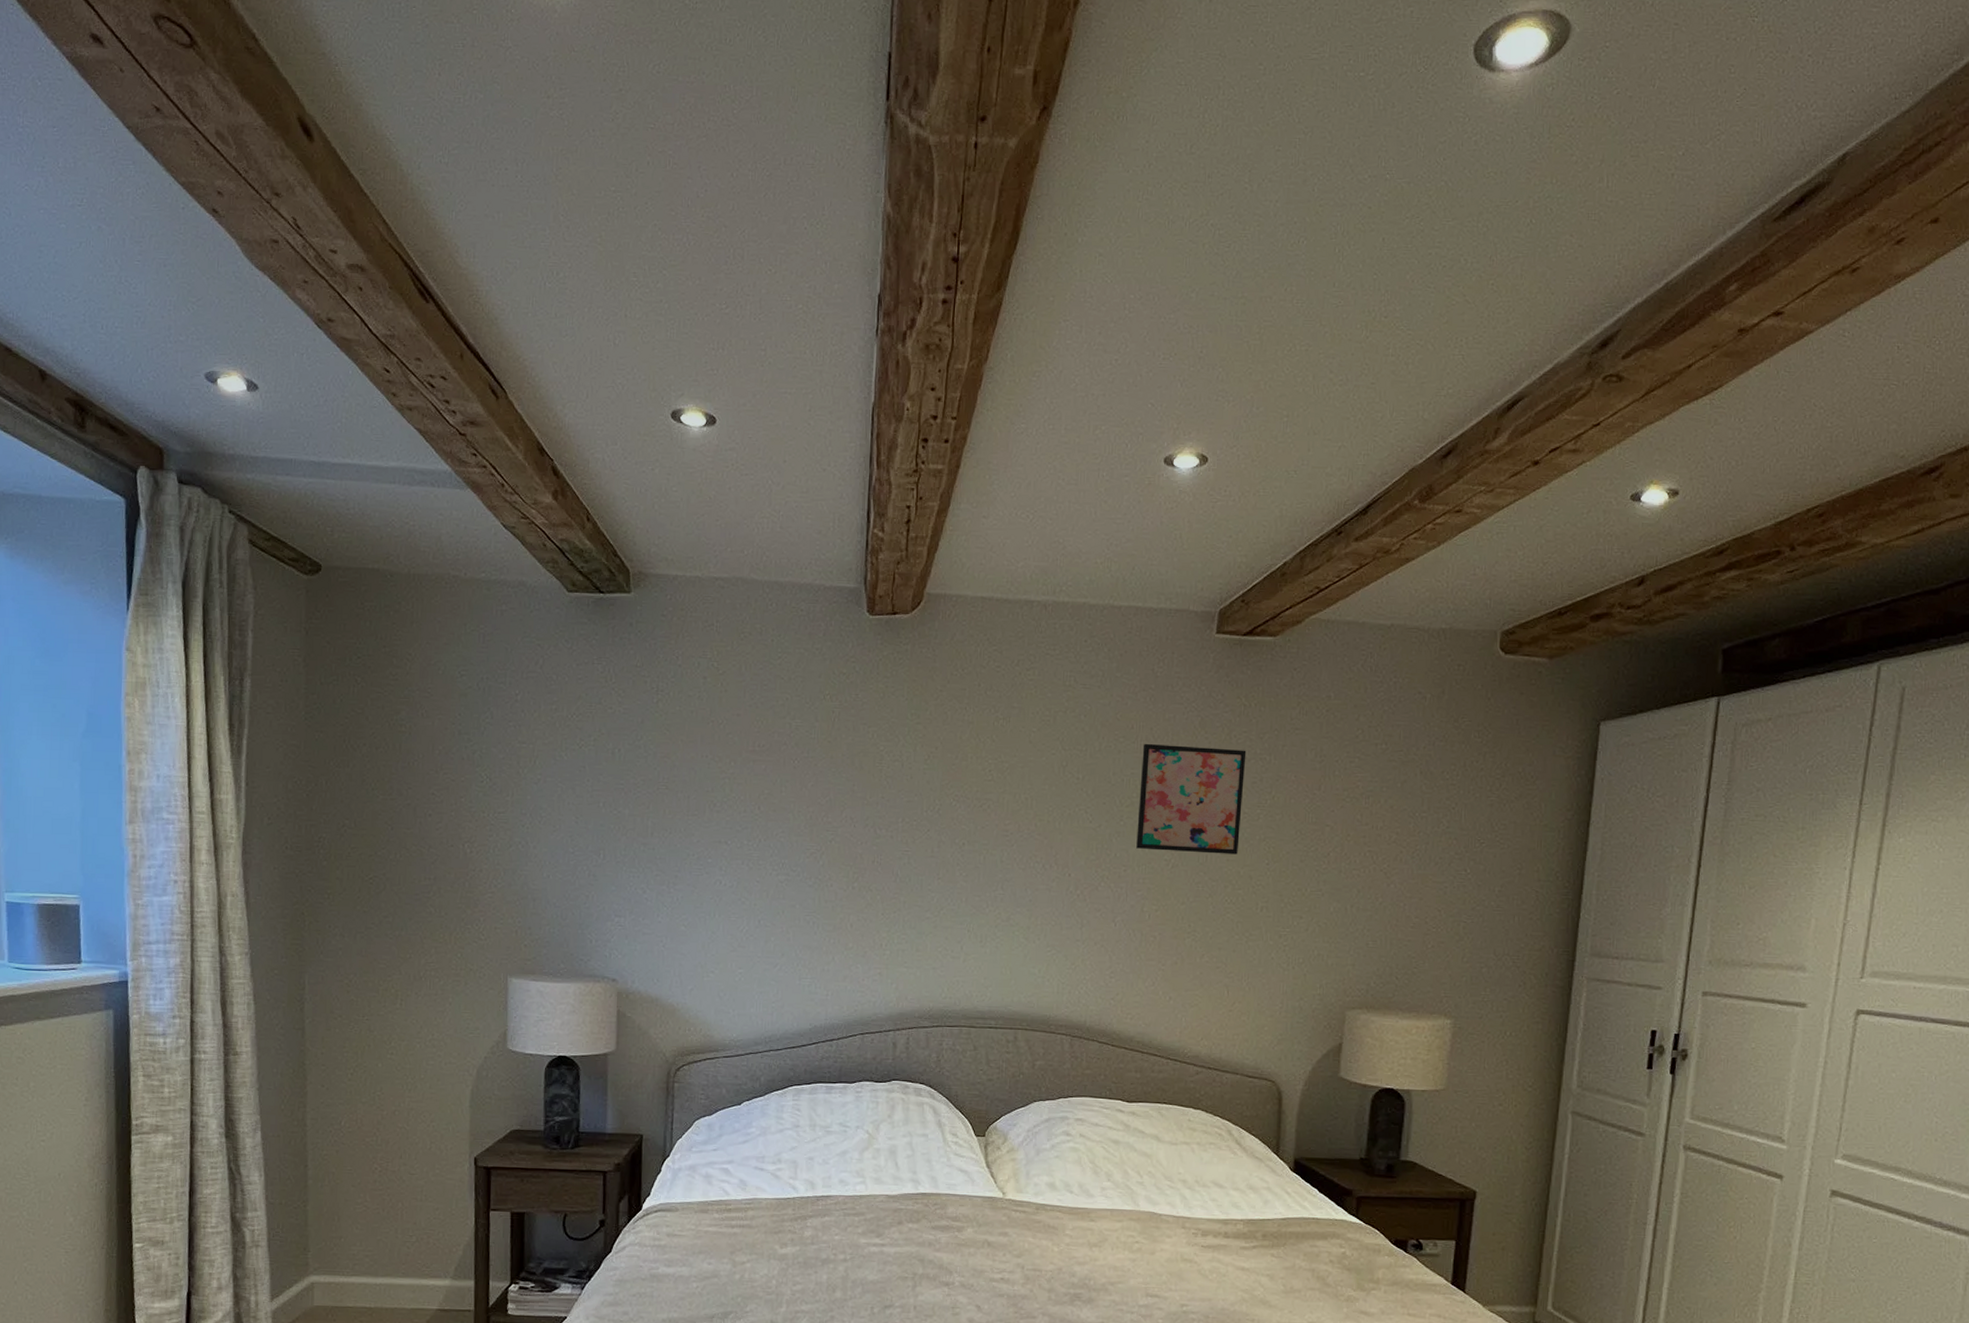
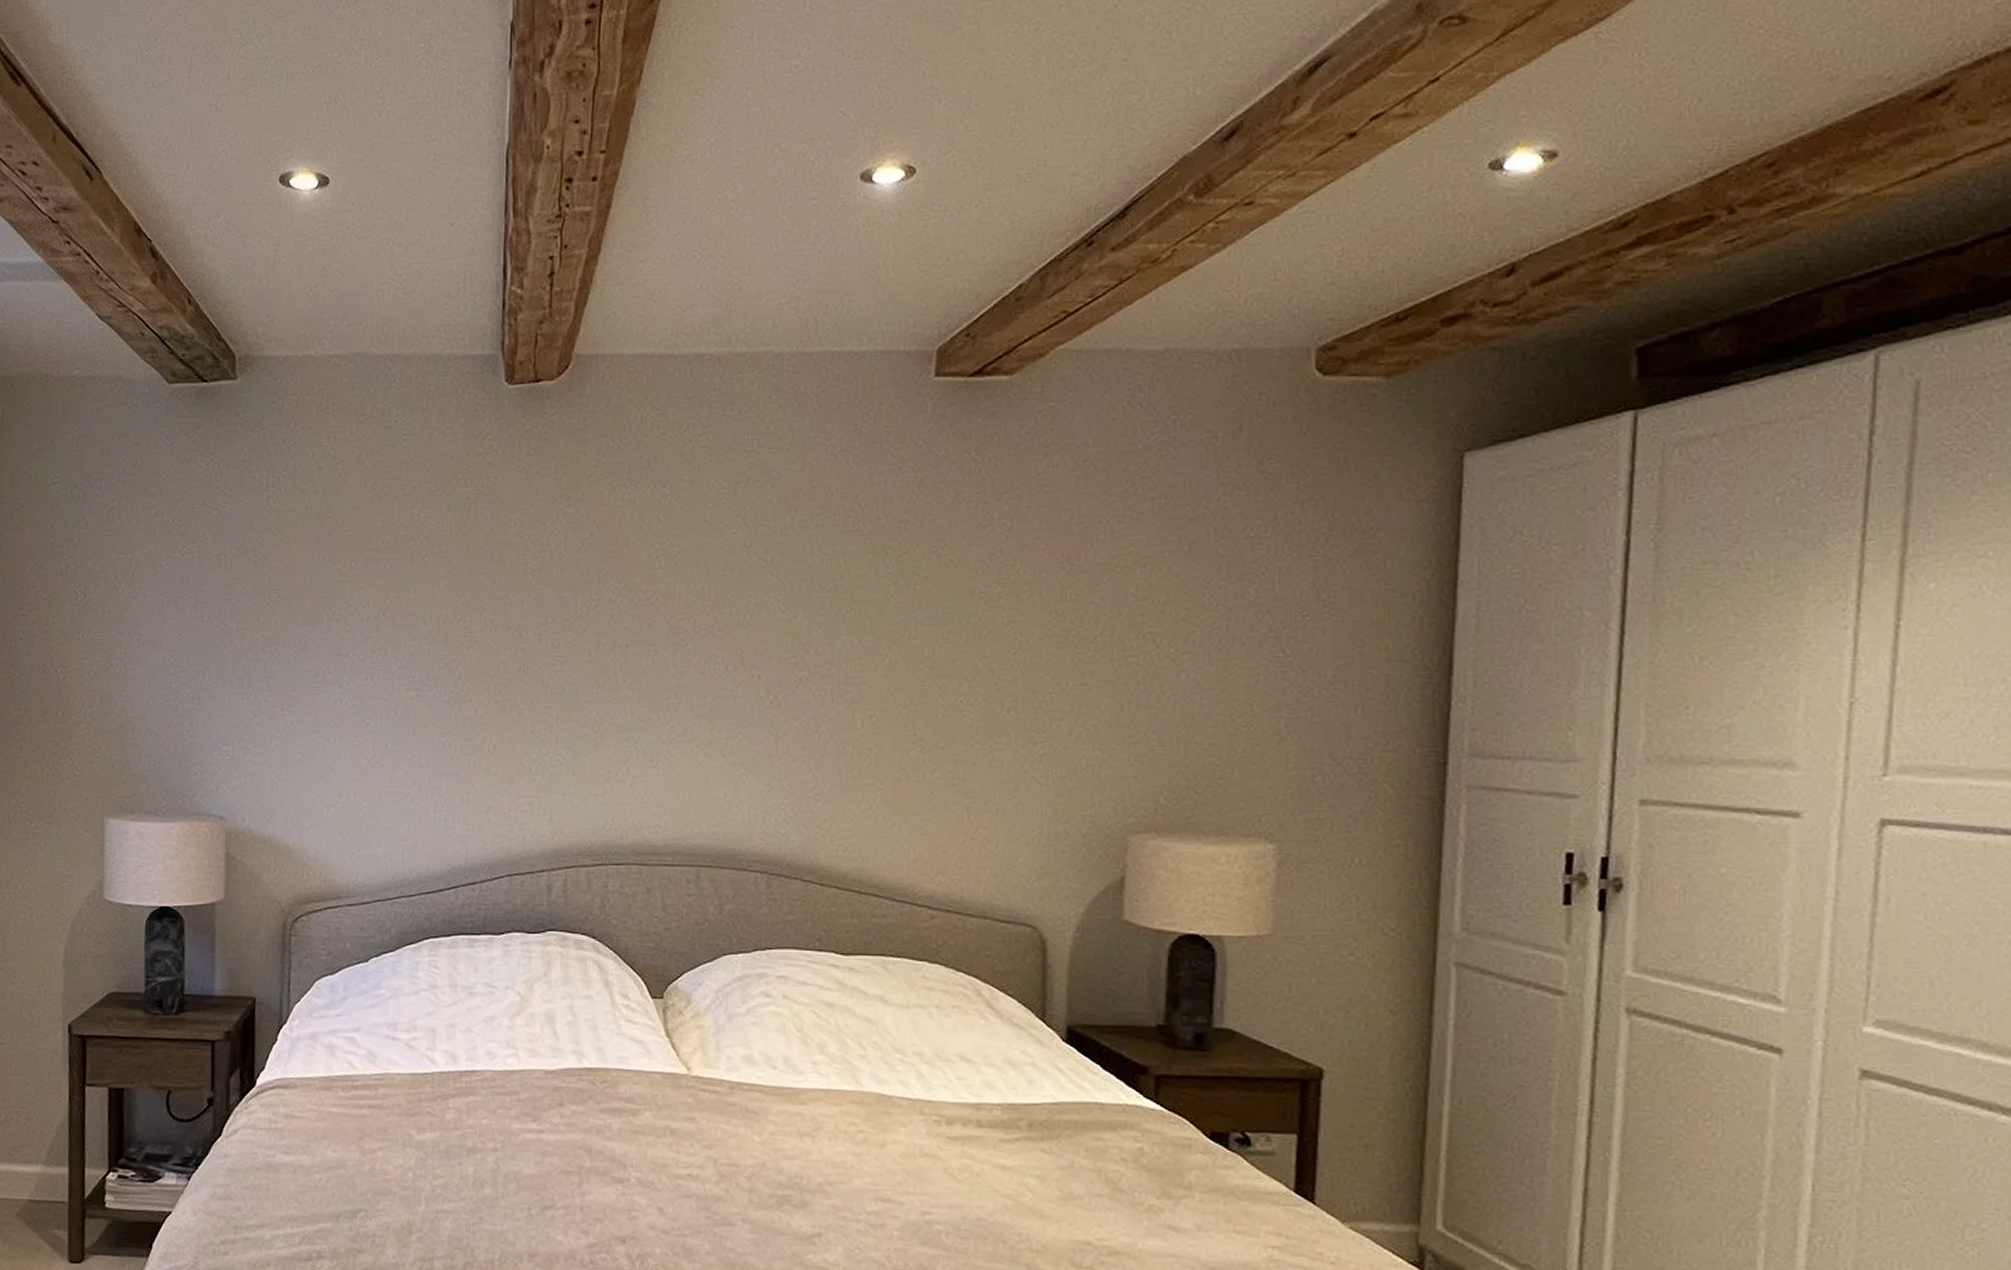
wall art: present [1136,743,1247,855] -> none [843,513,980,644]

